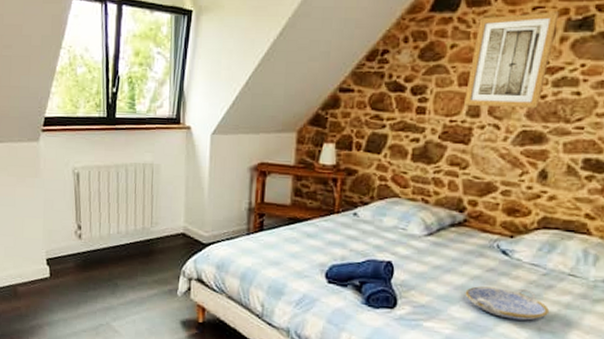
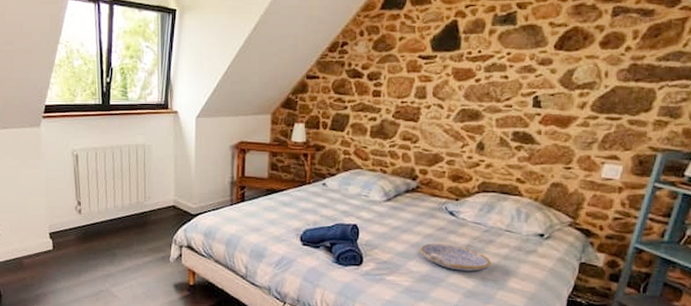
wall art: present [464,11,559,109] -> none [413,9,487,91]

